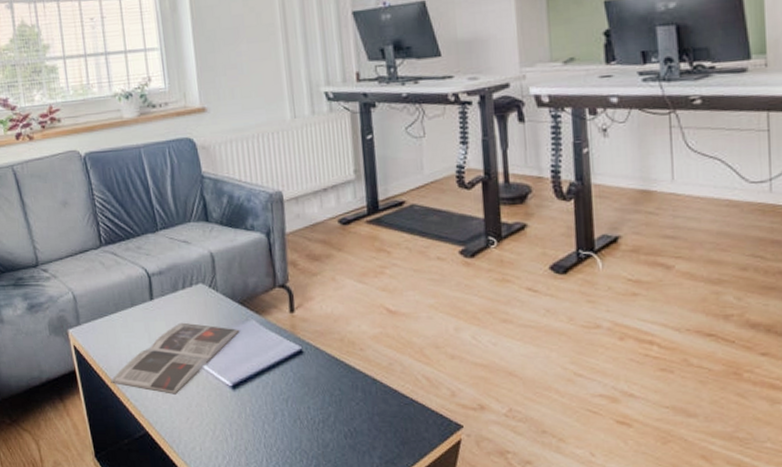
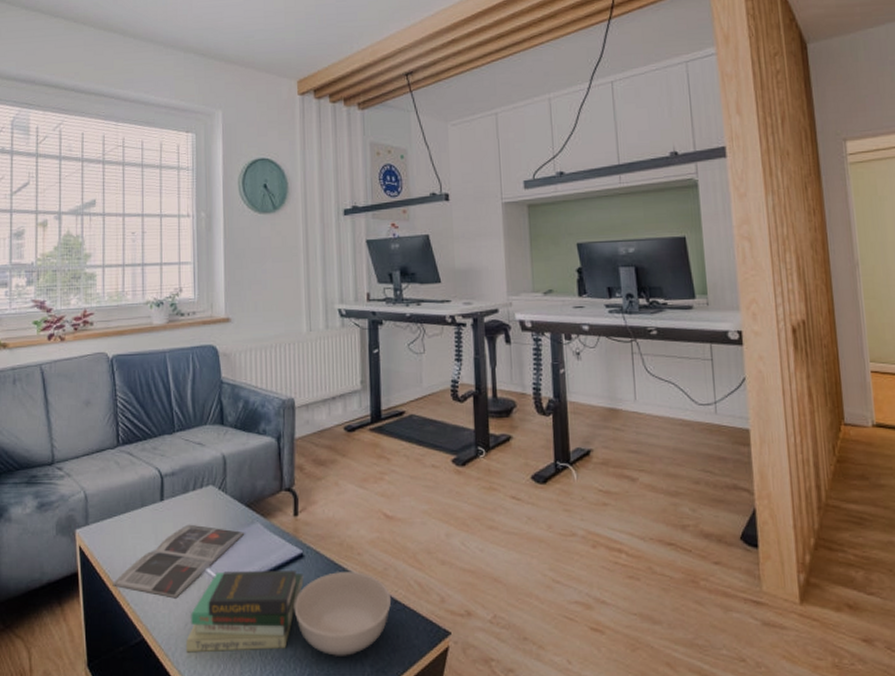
books: none [189,365,305,445] -> present [186,569,304,653]
bowl: none [295,367,399,448] -> present [293,572,392,656]

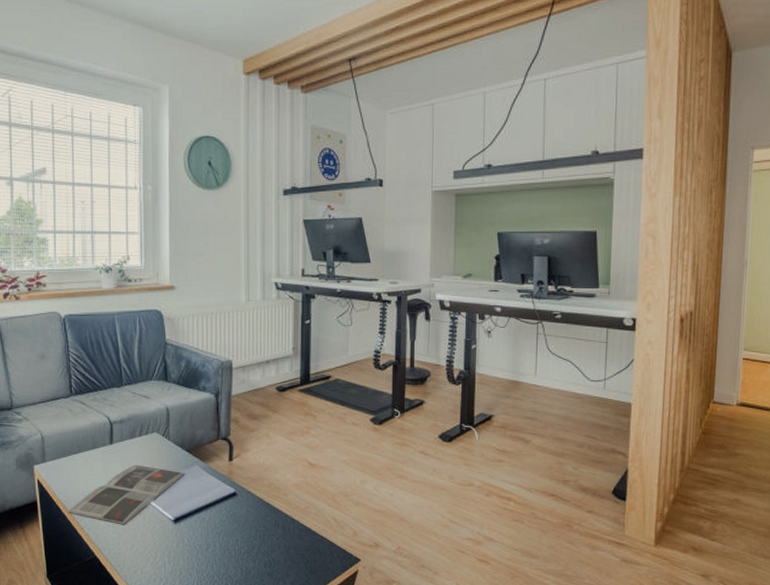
books: present [186,569,304,653] -> none [133,505,236,569]
bowl: present [293,572,392,656] -> none [227,508,312,575]

